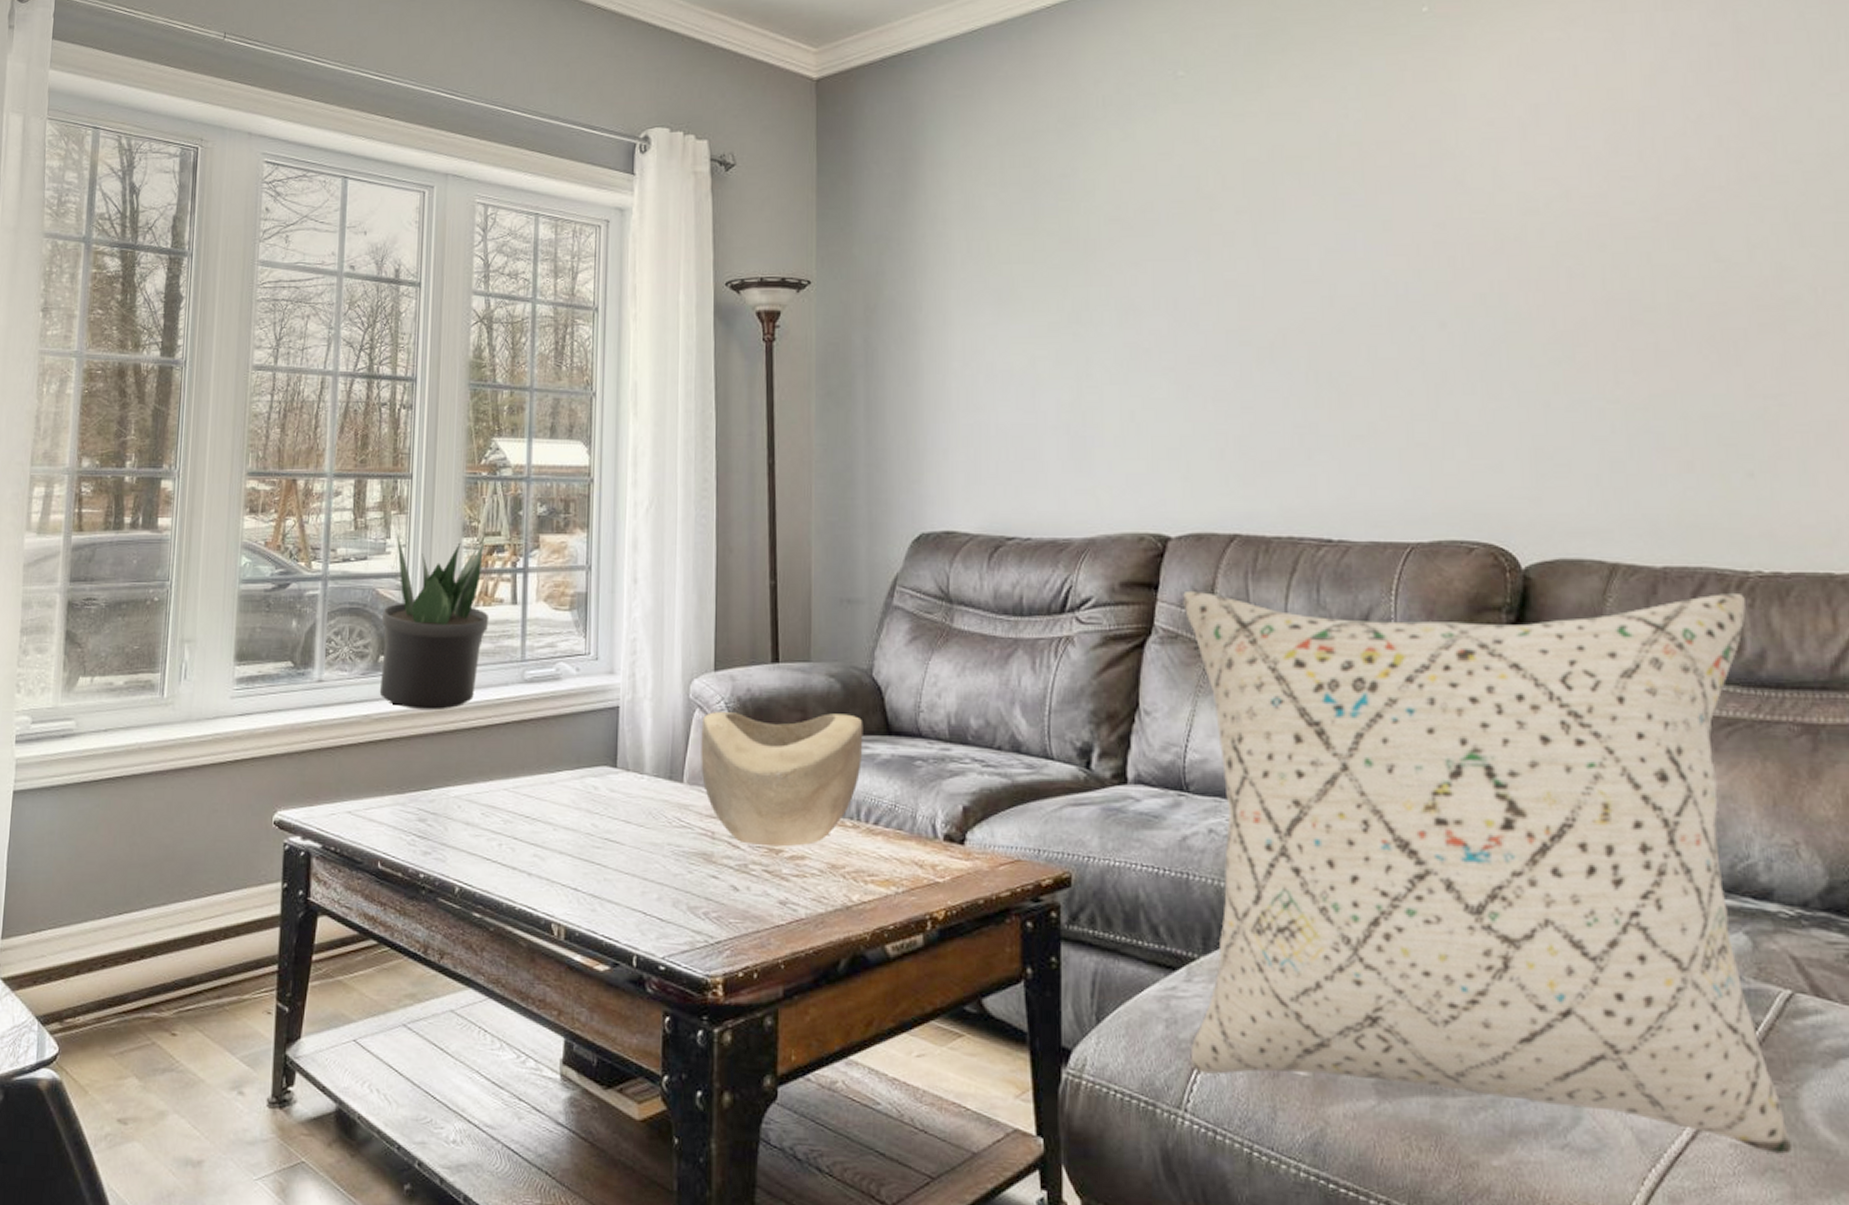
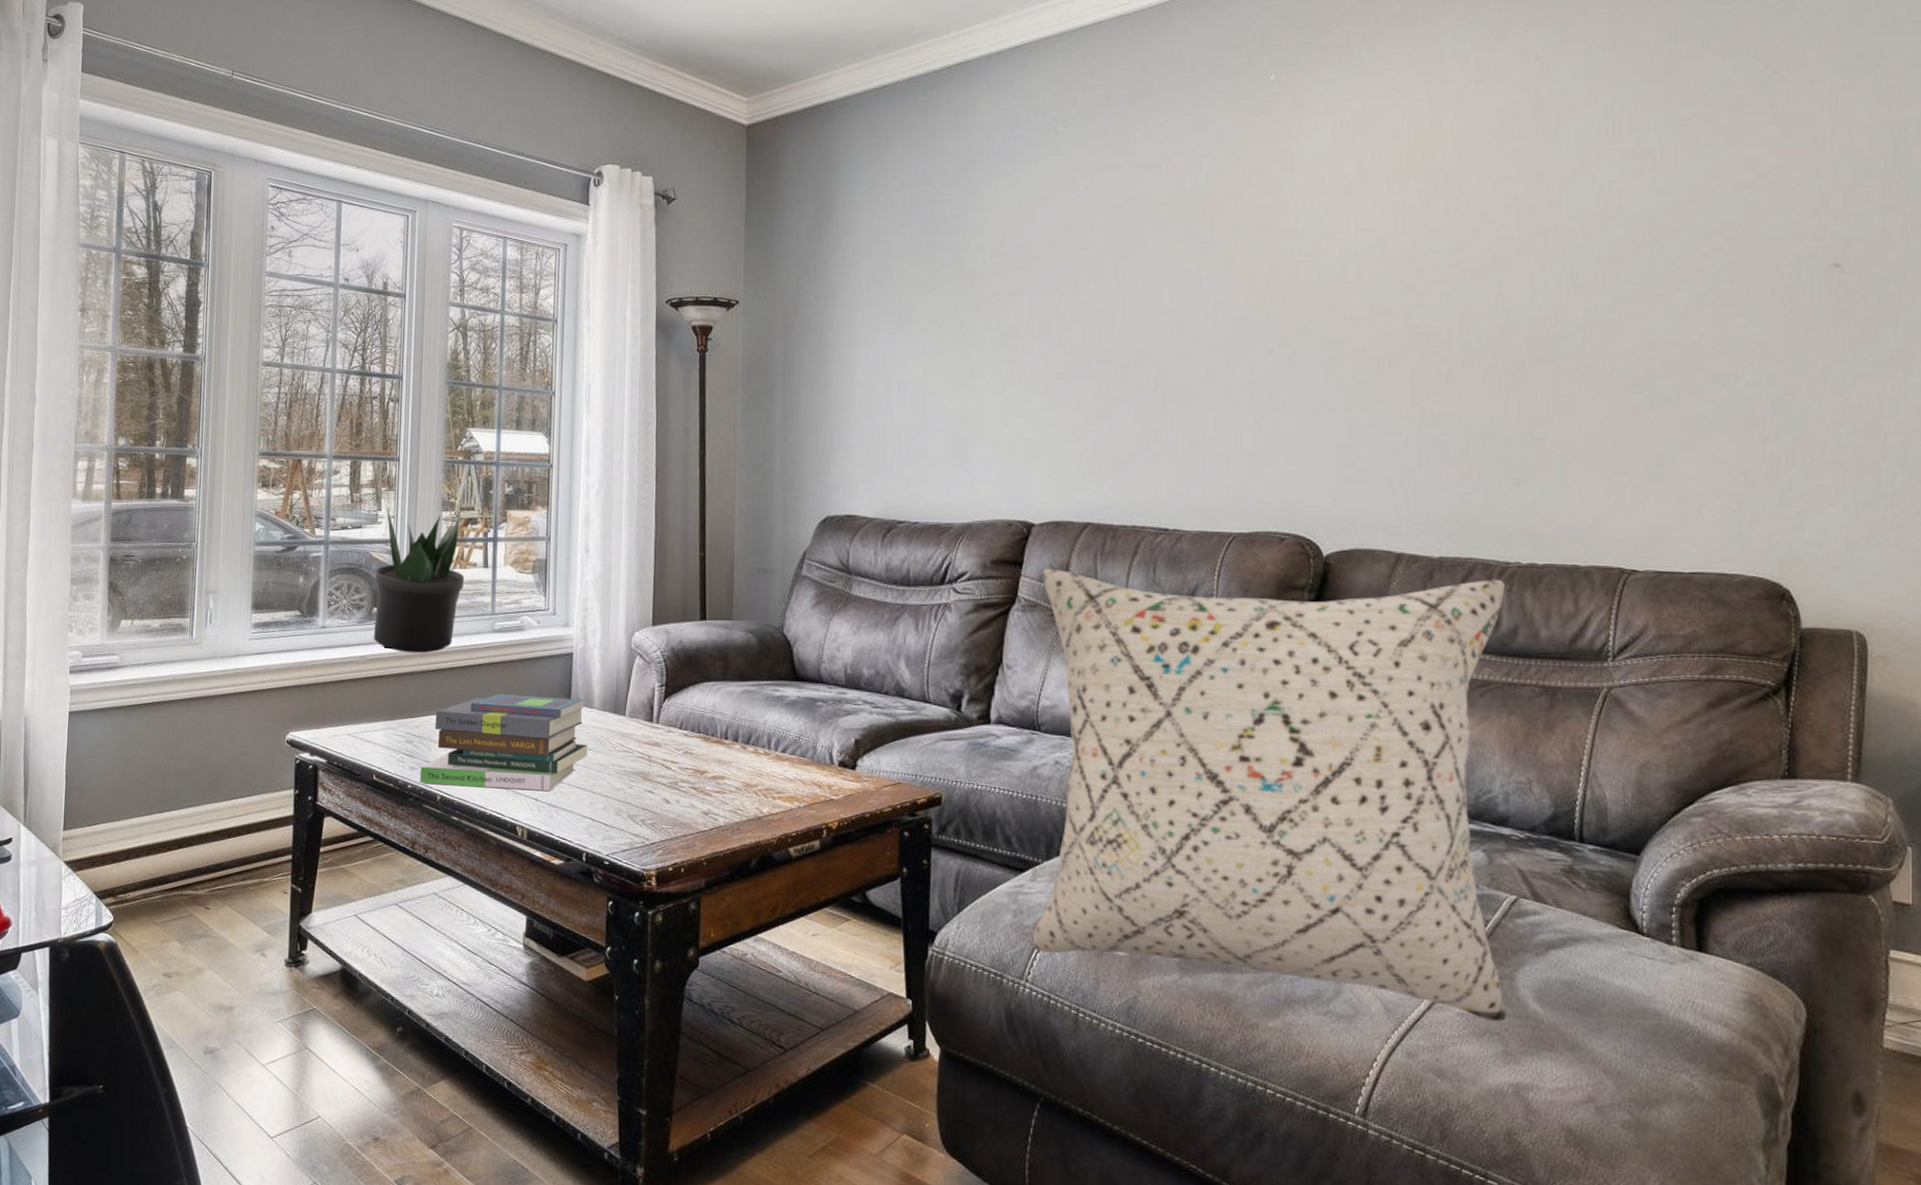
books: none [434,758,638,878] -> present [420,694,588,791]
decorative bowl: present [701,712,863,847] -> none [640,659,775,769]

